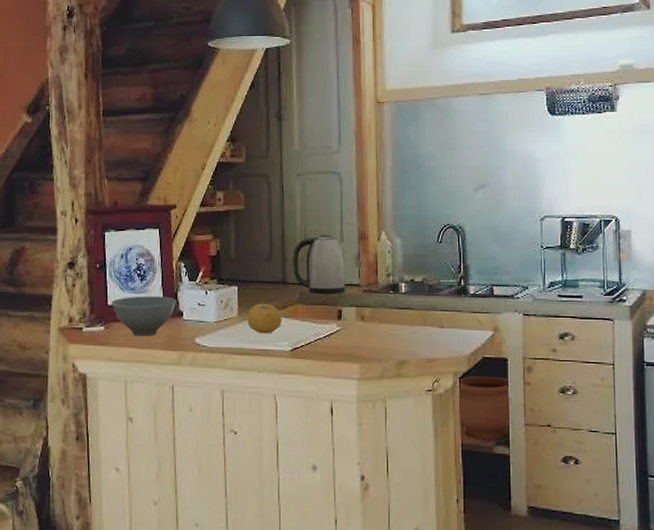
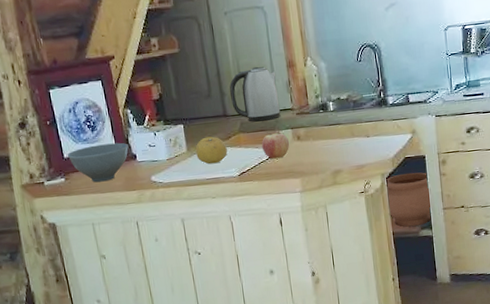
fruit: none [320,307,352,338] -> present [261,132,290,159]

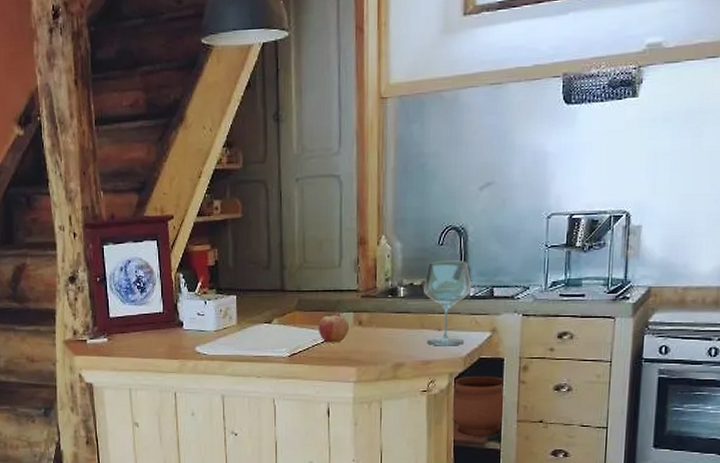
bowl: present [67,142,129,183] -> none [113,307,176,347]
fruit: present [195,136,228,164] -> none [246,311,280,341]
kettle: present [229,66,281,122] -> none [291,240,344,300]
wine glass: none [349,73,391,151] -> present [424,259,472,346]

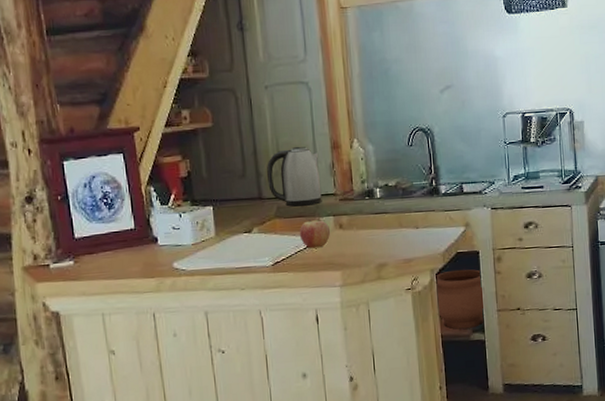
kettle: none [291,240,344,300] -> present [267,146,322,207]
wine glass: present [424,259,472,346] -> none [398,159,443,244]

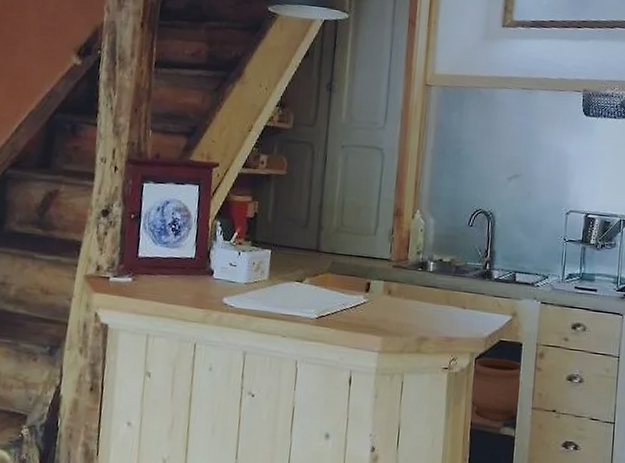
kettle: present [267,146,322,207] -> none [327,207,381,267]
fruit: present [299,218,331,249] -> none [348,278,379,310]

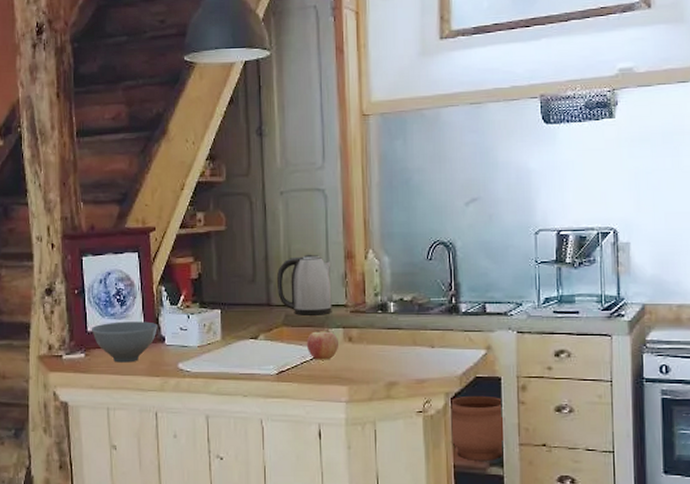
bowl: none [141,250,208,292] -> present [91,321,158,363]
kettle: none [327,207,381,267] -> present [277,254,332,315]
fruit: none [348,278,379,310] -> present [306,328,339,360]

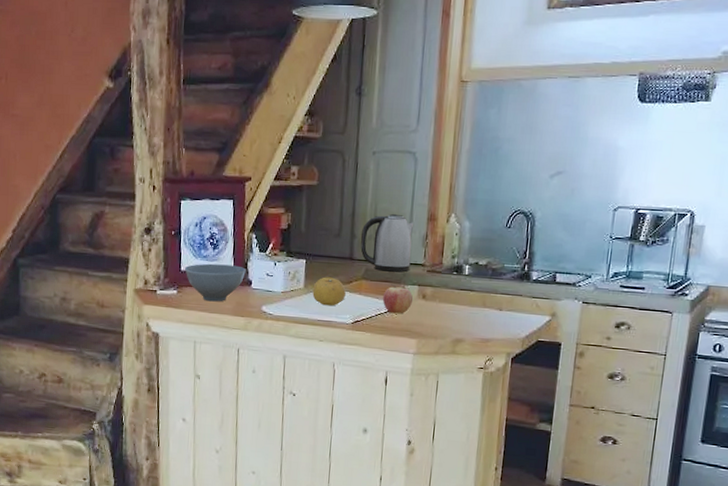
fruit: none [231,326,267,358] -> present [312,277,346,306]
ceramic pot: present [449,395,505,461] -> none [506,357,560,418]

